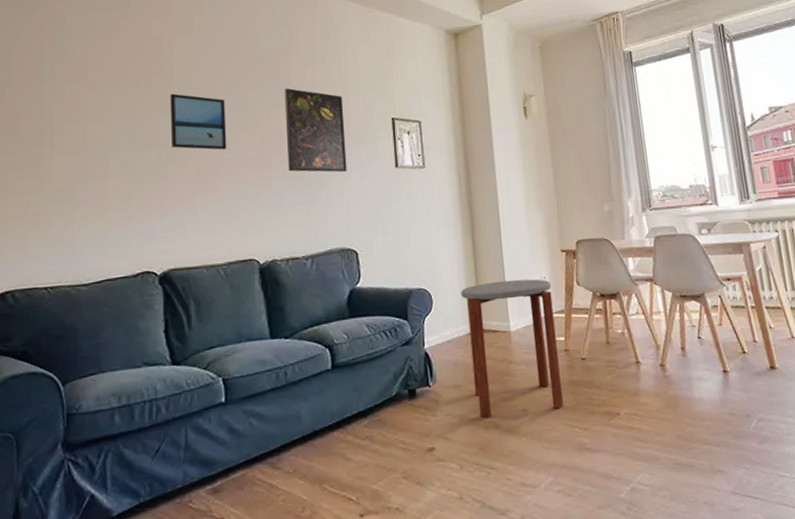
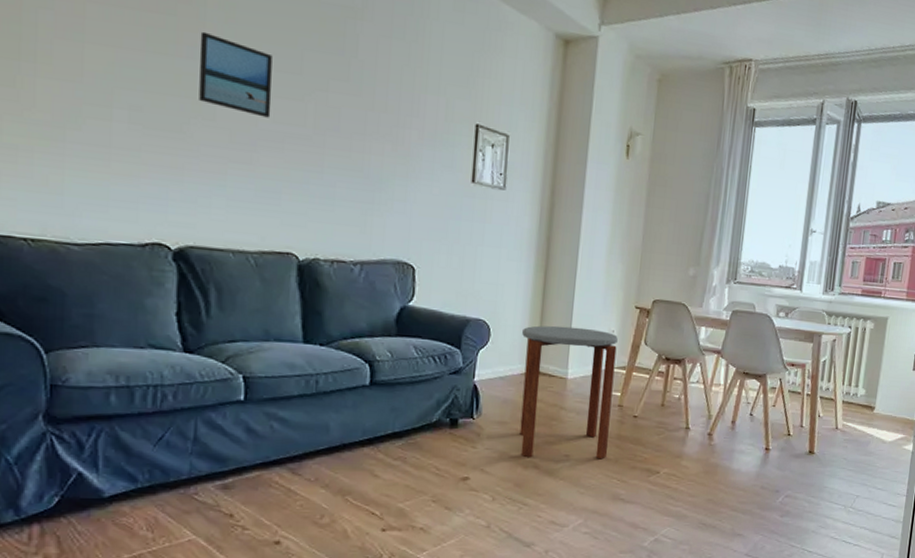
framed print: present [284,88,347,173] -> none [345,59,421,176]

